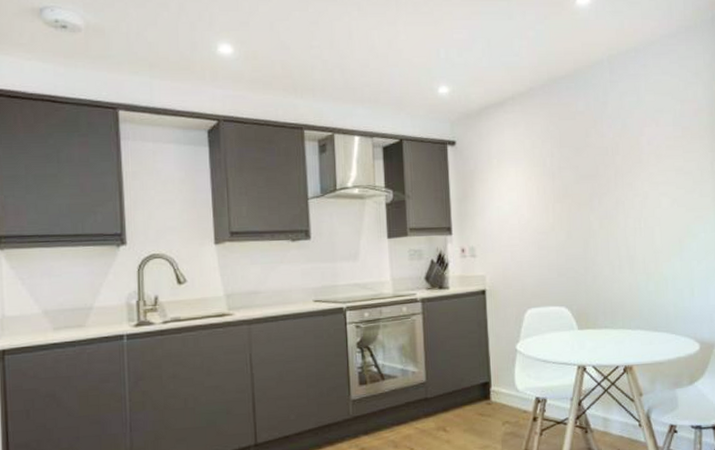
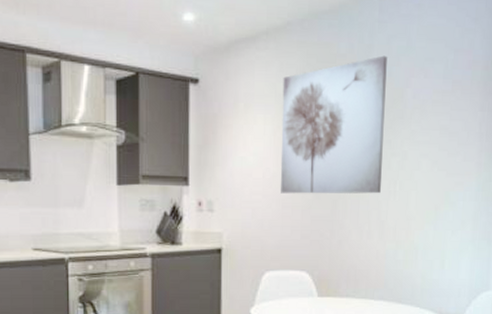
wall art: none [530,110,627,237] -> present [280,55,387,194]

